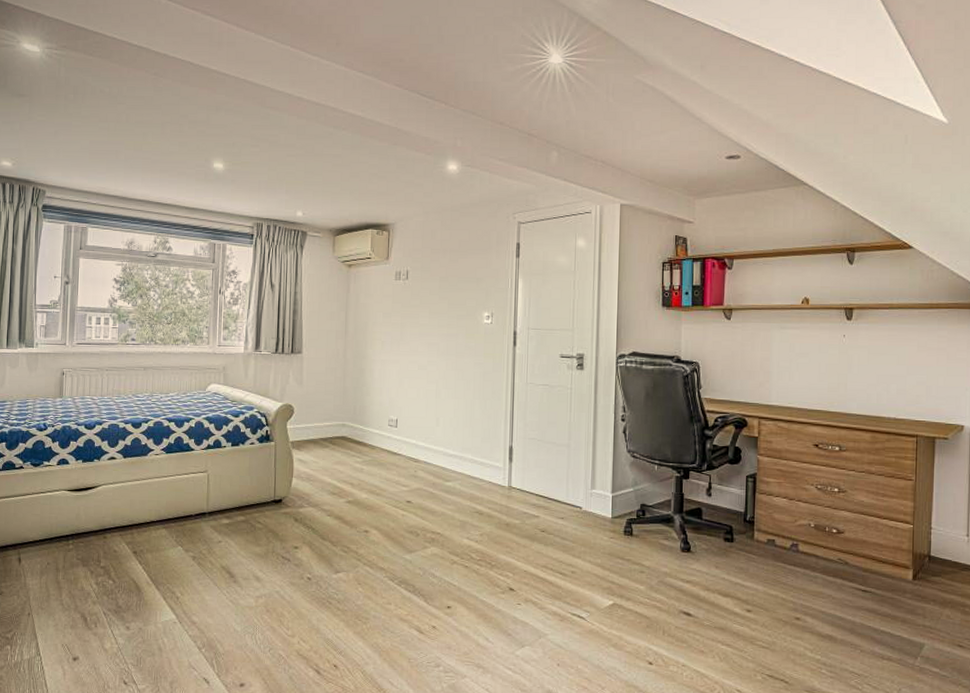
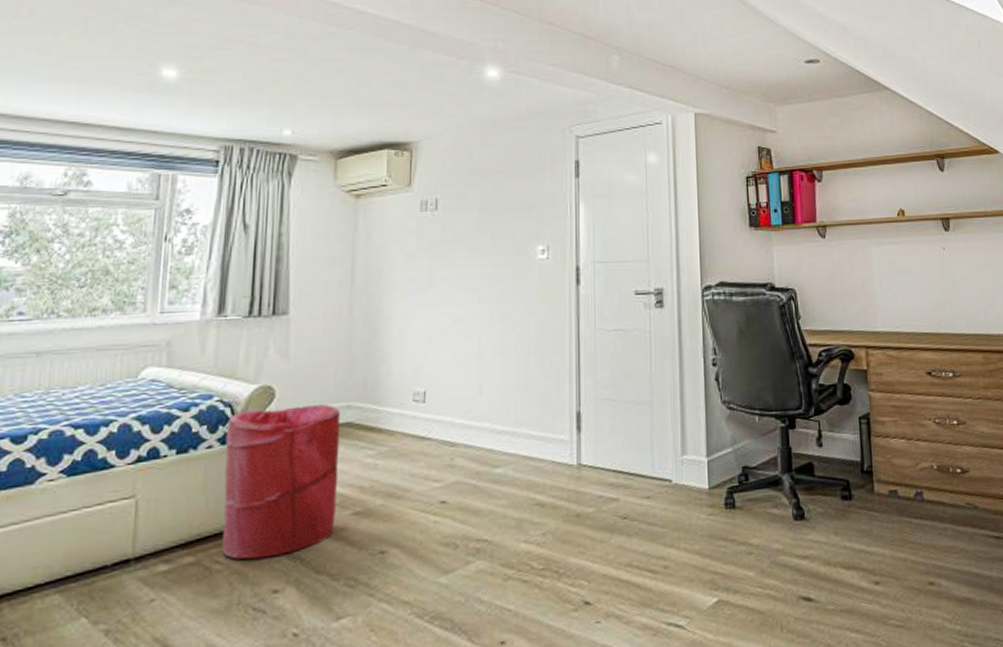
laundry hamper: none [262,421,338,524] -> present [222,404,341,560]

